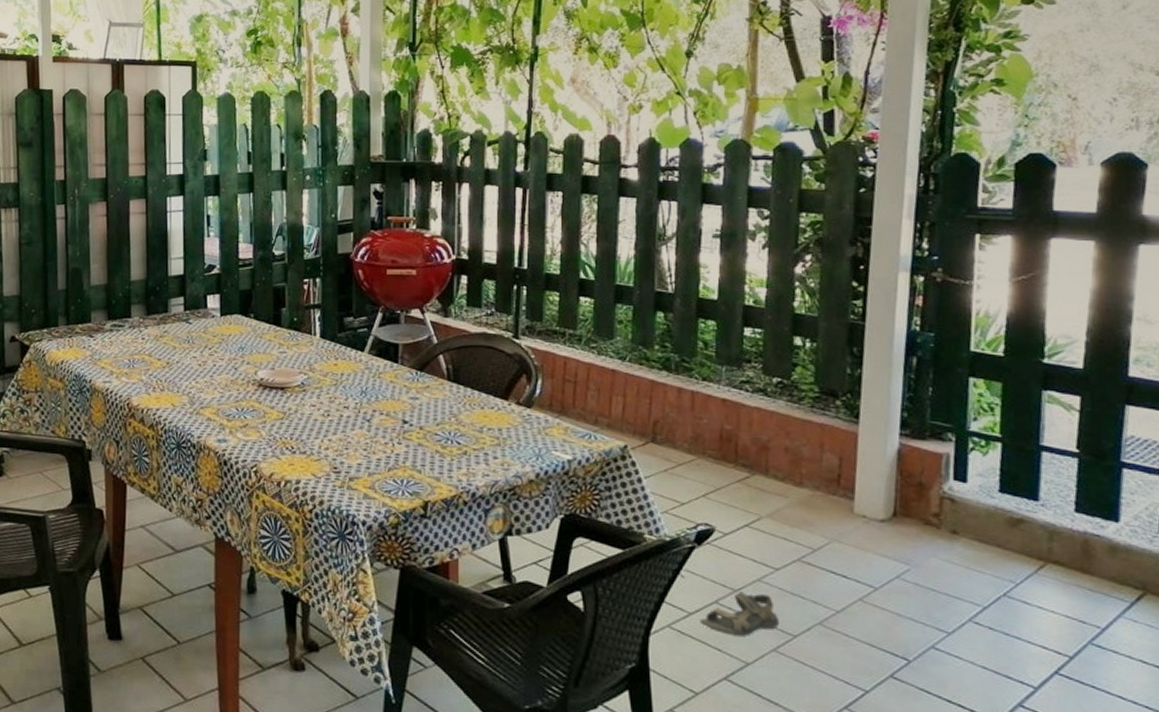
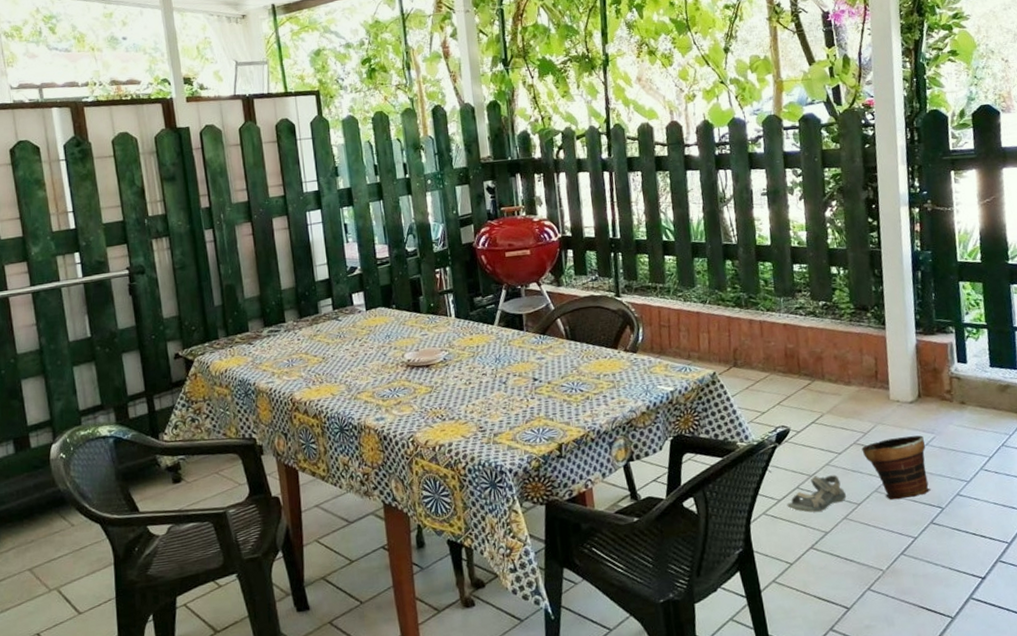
planter pot: none [807,561,897,641] -> present [861,435,932,501]

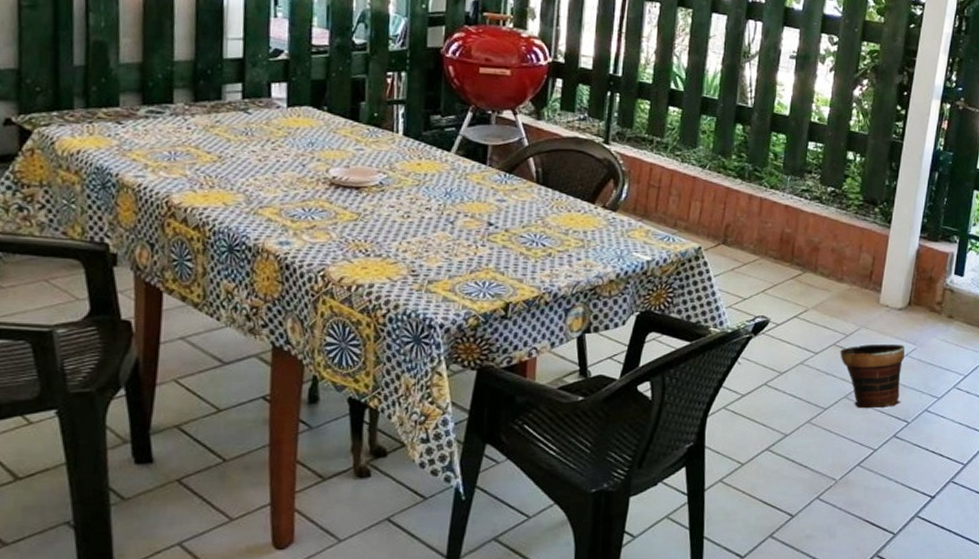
sandal: present [787,475,846,513] -> none [750,374,814,412]

